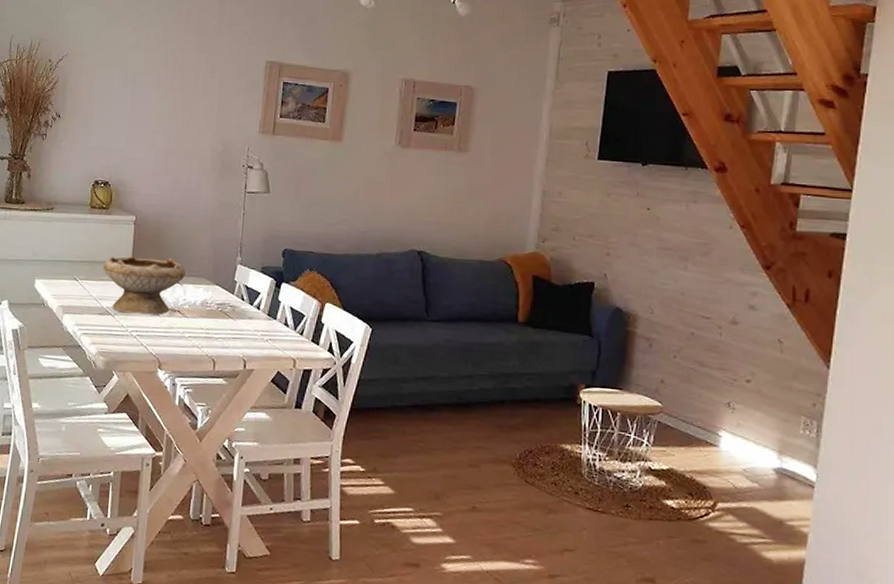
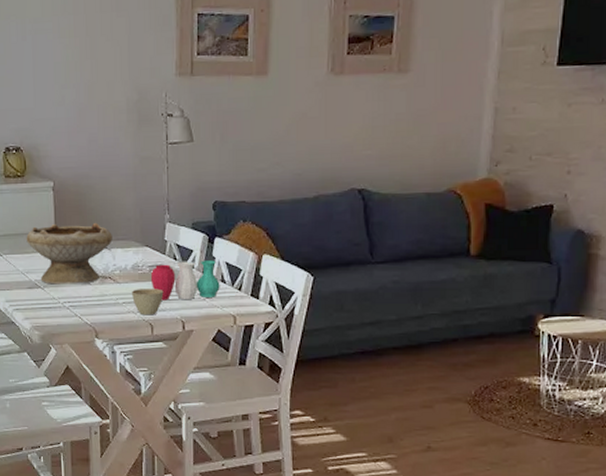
cup: none [198,324,229,352] -> present [132,288,164,316]
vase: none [217,302,283,340] -> present [150,260,220,301]

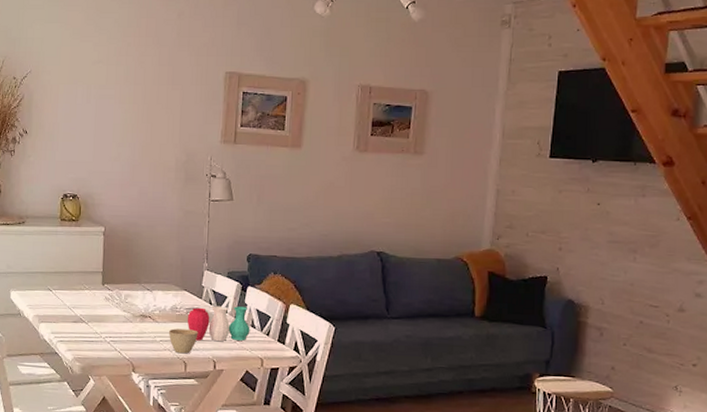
bowl: present [26,222,112,285] -> none [75,264,155,321]

